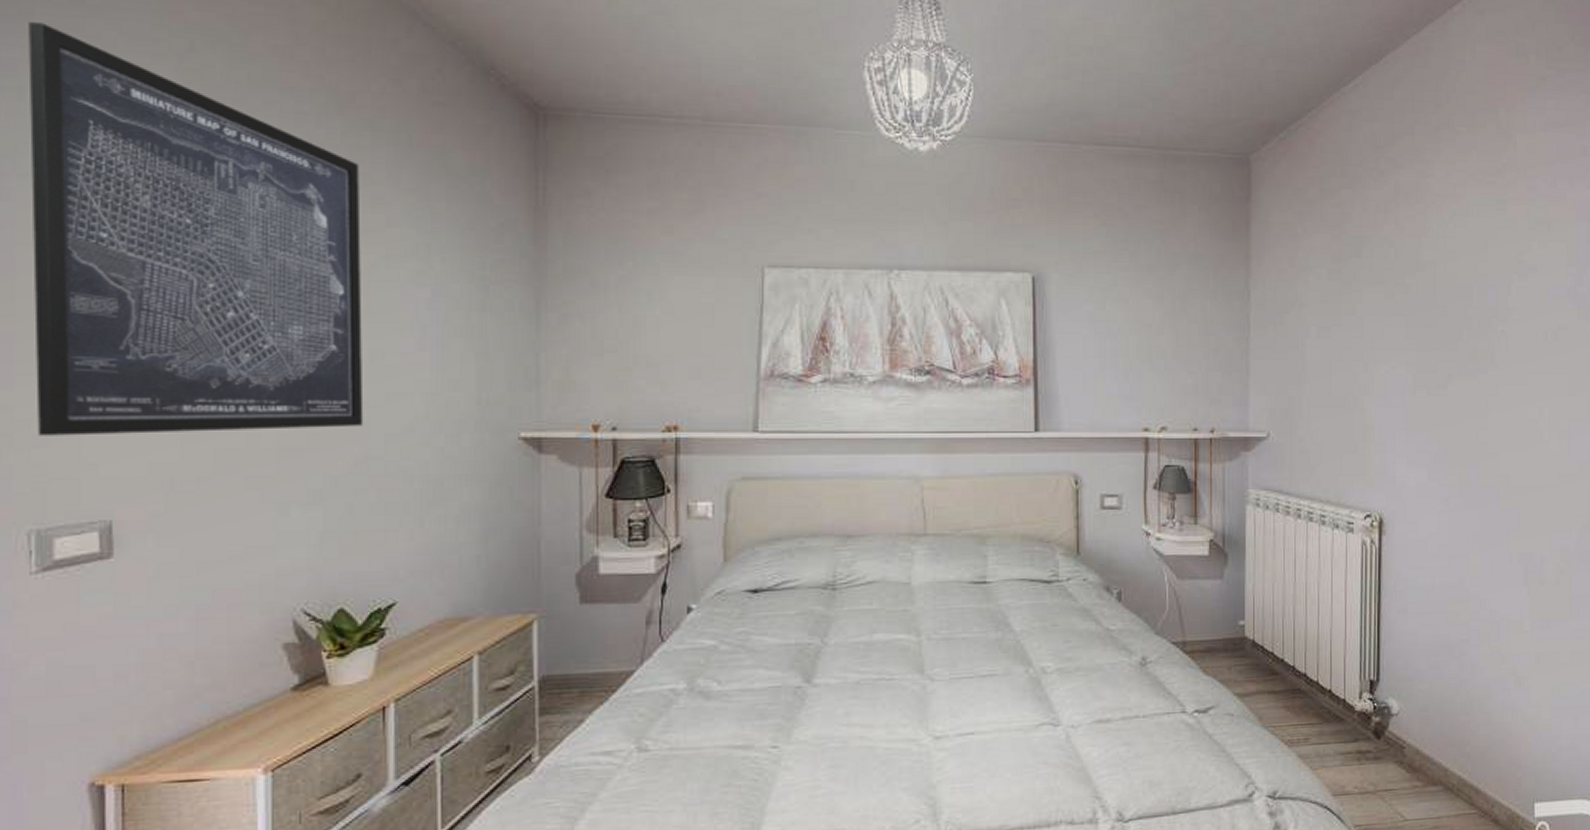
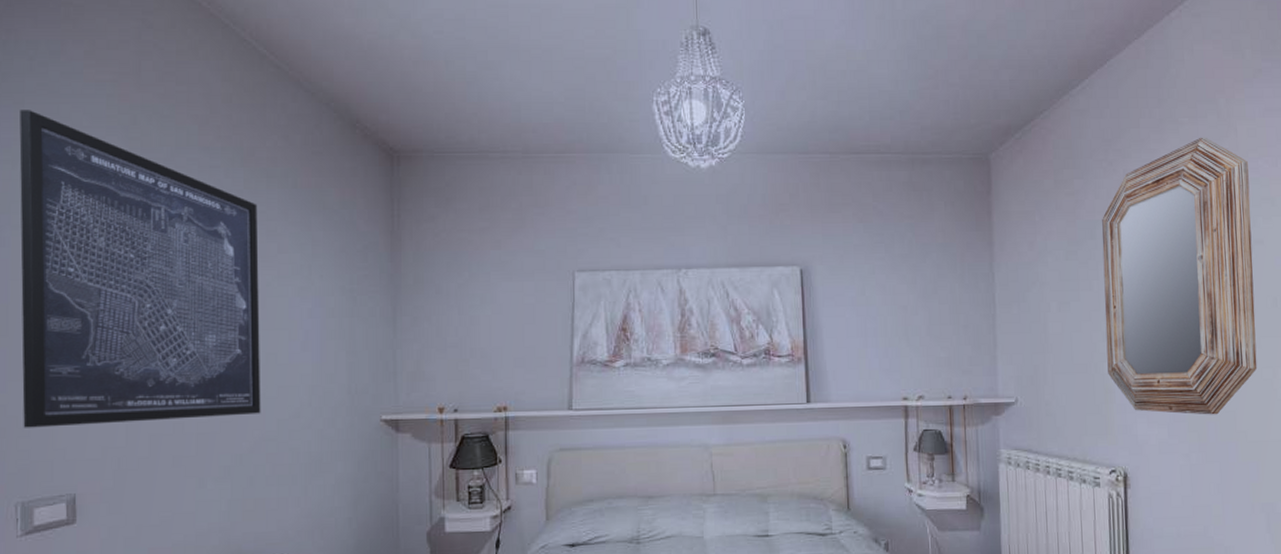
home mirror: none [1367,149,1526,457] -> present [1102,137,1258,415]

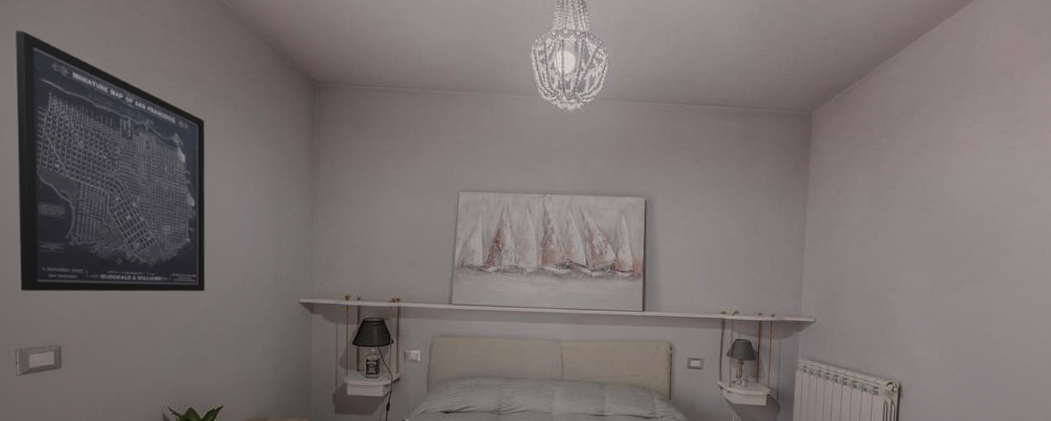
home mirror: present [1102,137,1258,415] -> none [894,106,1034,343]

